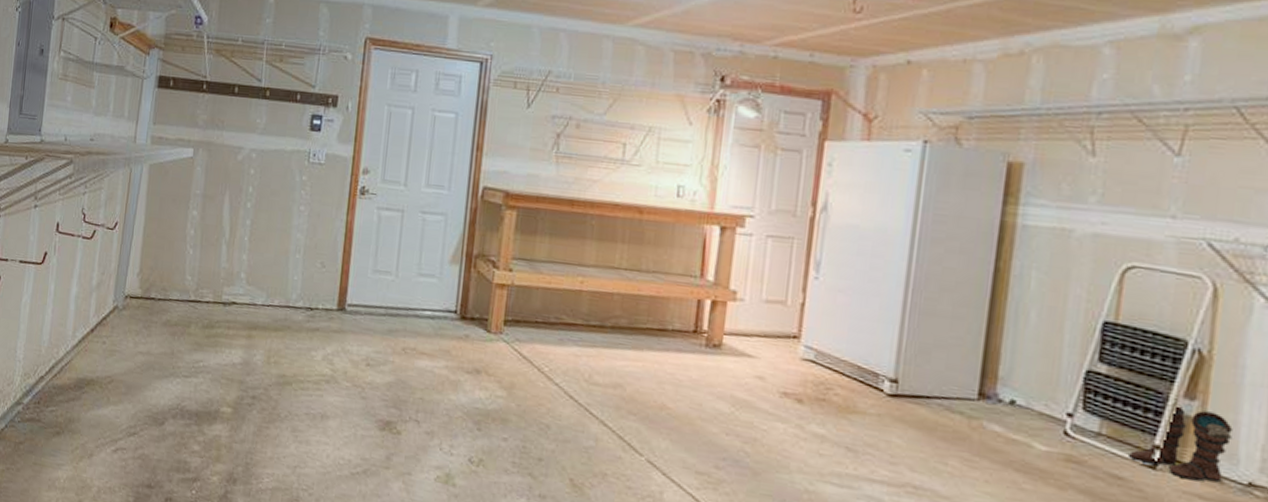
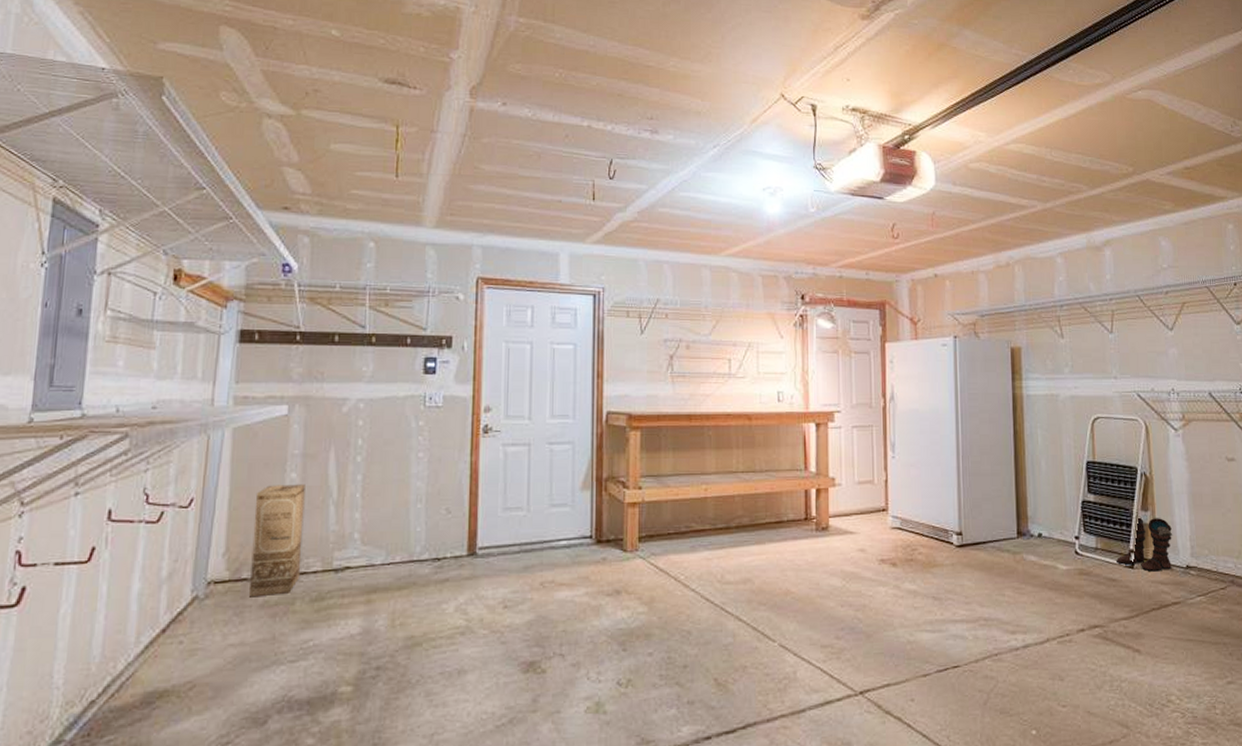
cardboard box: none [156,219,204,317] -> present [249,484,305,598]

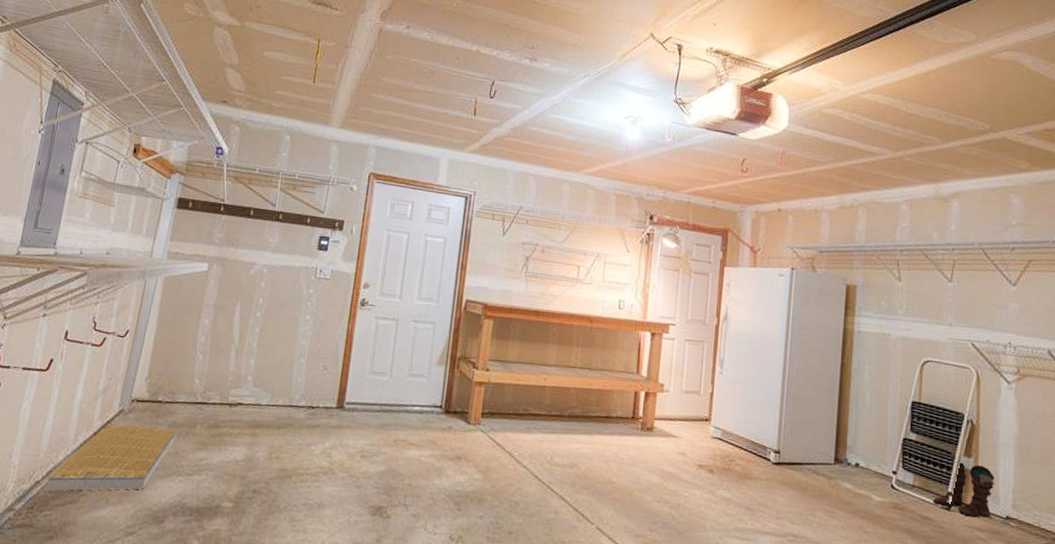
basket: none [104,611,271,711] -> present [45,424,177,491]
cardboard box: present [249,484,305,598] -> none [162,327,215,418]

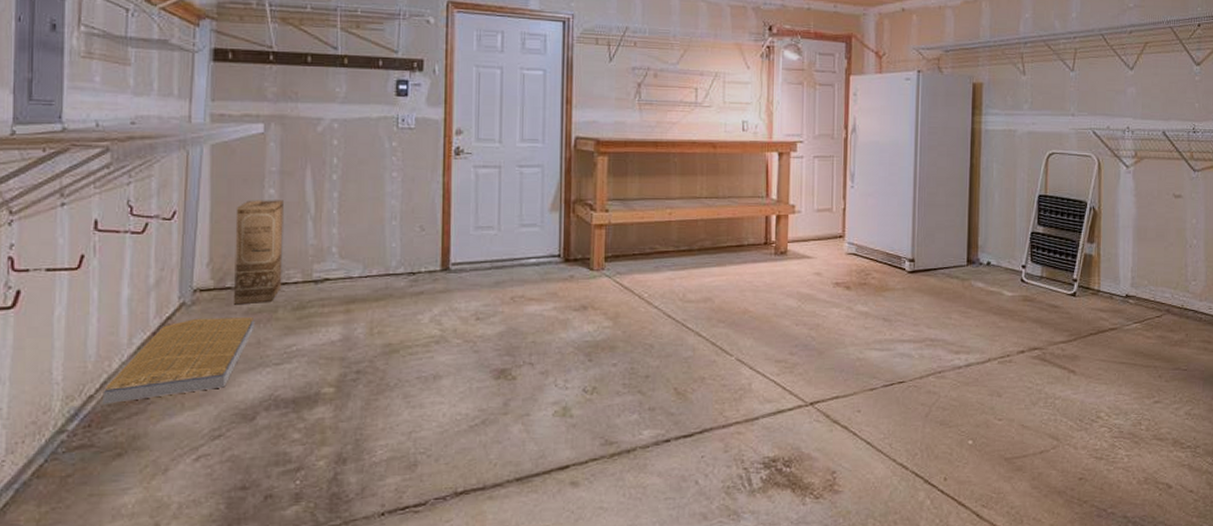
cardboard box: none [162,327,215,418] -> present [234,200,284,305]
boots: present [933,460,995,518] -> none [1060,247,1116,300]

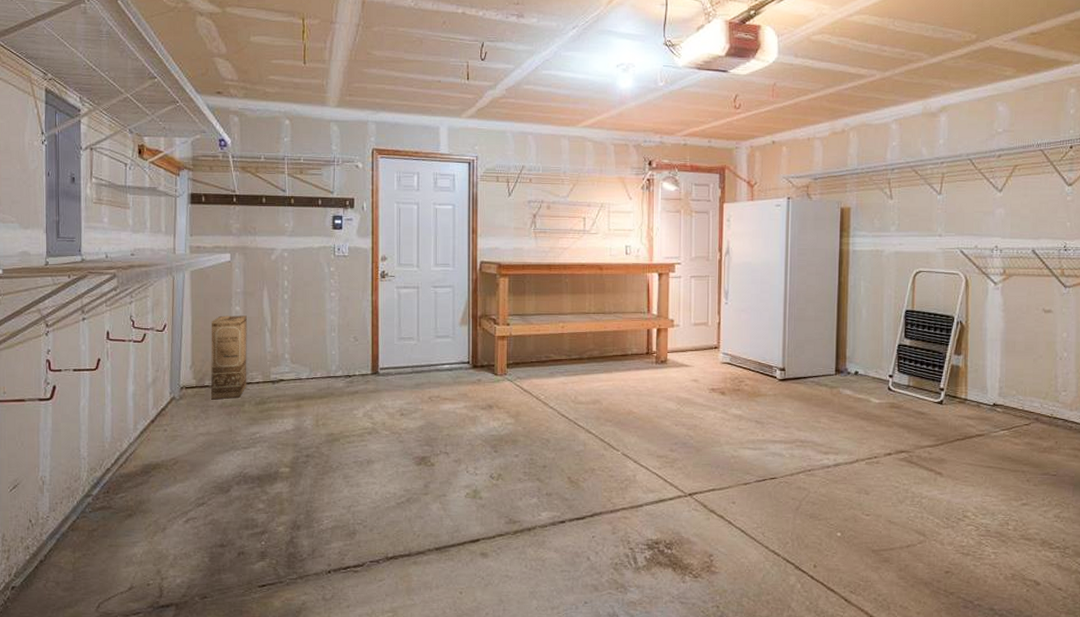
basket: present [102,317,255,405] -> none [116,410,227,476]

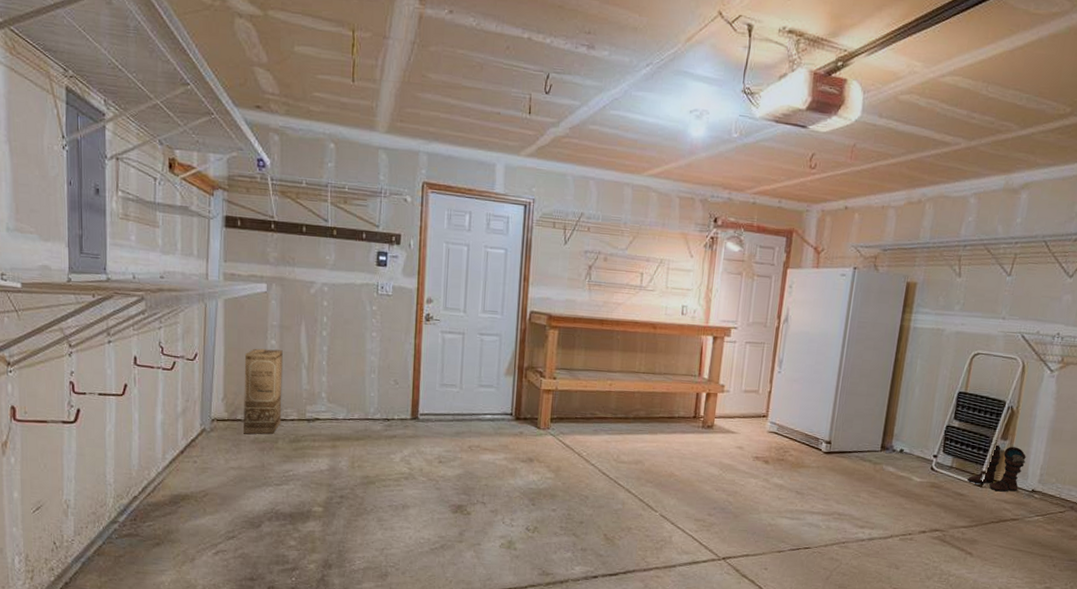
boots: none [926,359,983,408] -> present [967,443,1026,492]

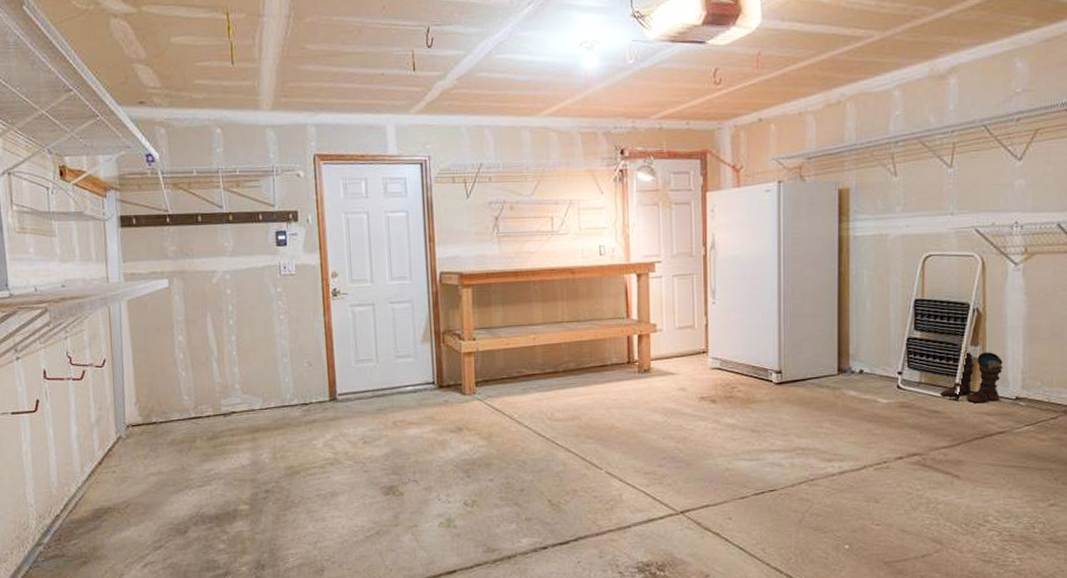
cardboard box: present [244,348,283,434] -> none [153,345,197,437]

